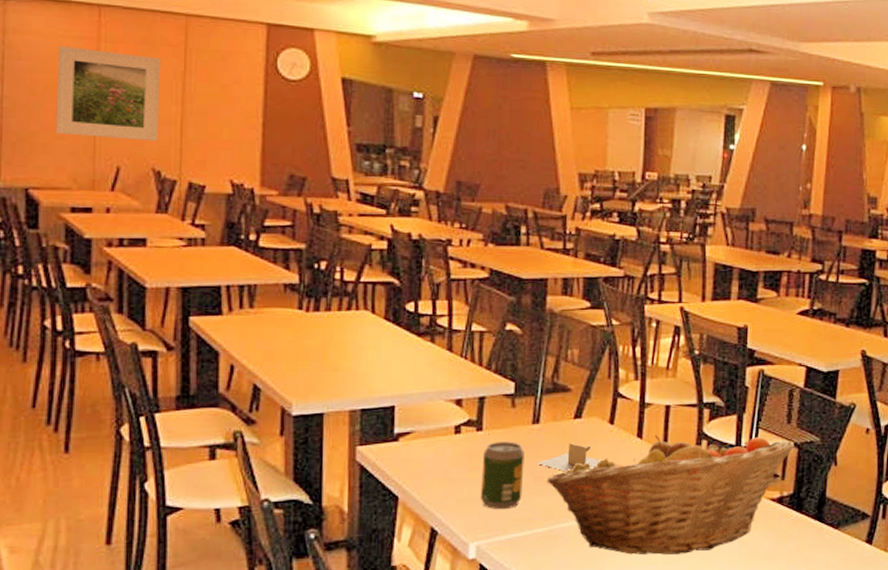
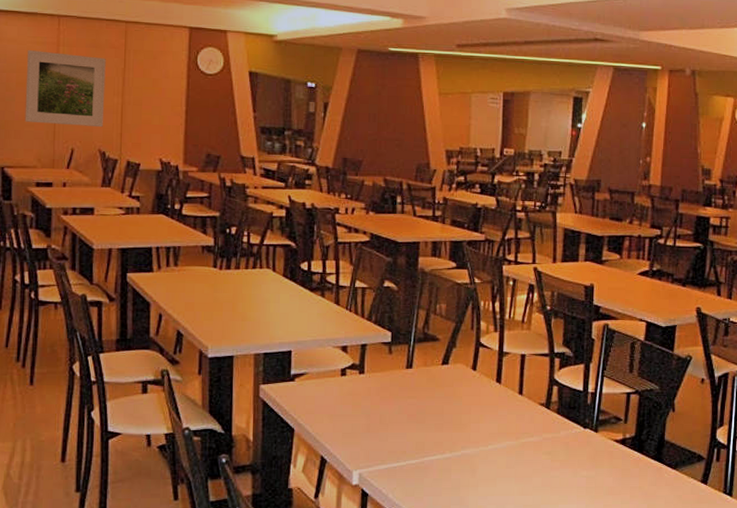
soda can: present [481,441,525,510] -> none [363,383,400,443]
napkin holder: present [538,443,600,472] -> none [411,386,464,411]
fruit basket: present [547,435,795,555] -> none [418,381,636,487]

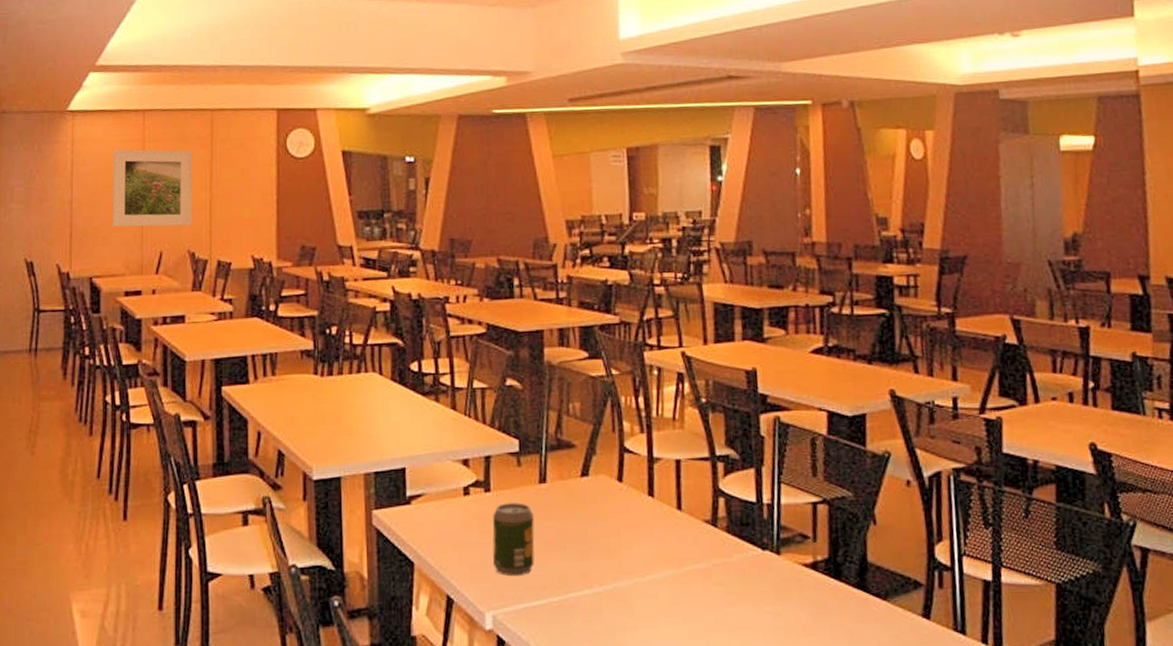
soda can: none [363,383,400,443] -> present [492,502,535,577]

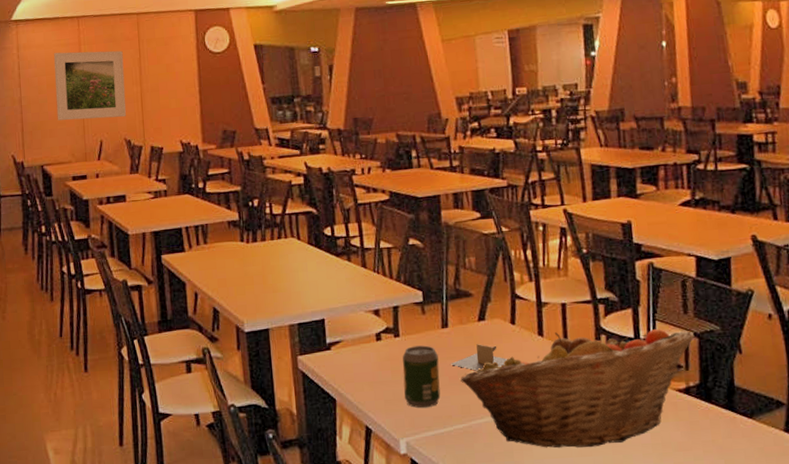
napkin holder: none [548,503,612,535] -> present [451,344,507,371]
fruit basket: none [558,493,824,629] -> present [460,329,695,448]

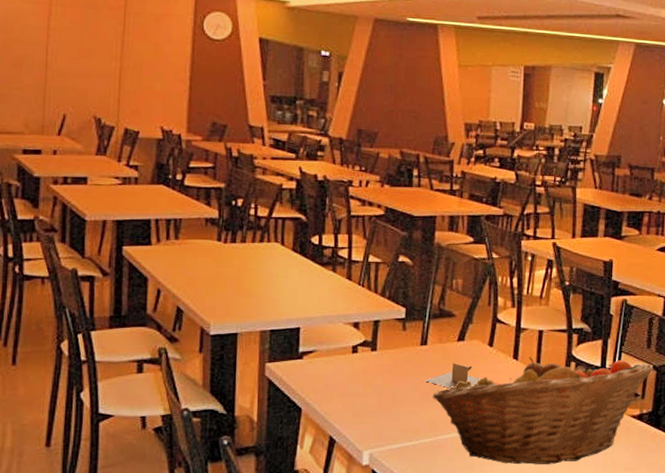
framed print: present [53,50,126,121] -> none [11,9,103,93]
soda can: present [402,345,441,409] -> none [374,361,413,422]

